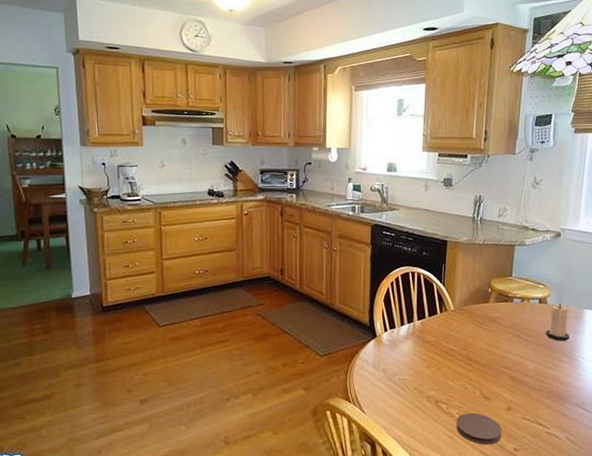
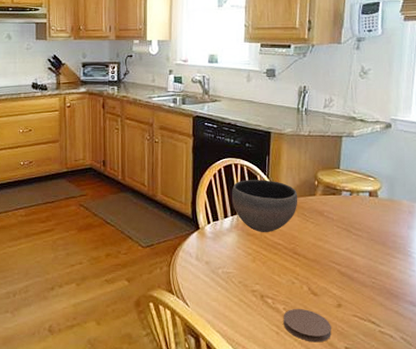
bowl: none [408,288,472,340] -> present [231,180,298,233]
candle: present [545,303,569,341] -> none [376,197,403,236]

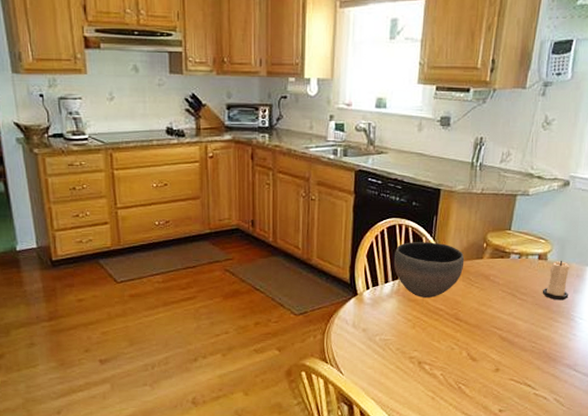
coaster: present [283,309,331,343] -> none [439,374,487,406]
candle: none [376,197,403,236] -> present [542,260,570,300]

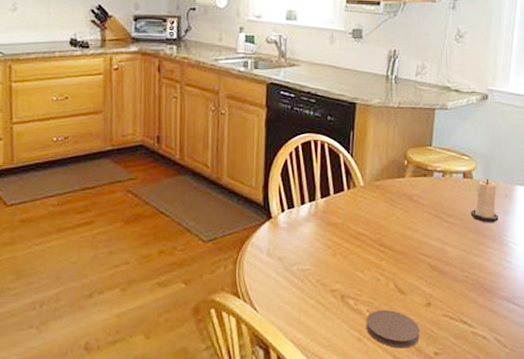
bowl: present [393,242,465,299] -> none [309,159,385,222]
coaster: none [439,374,487,406] -> present [366,310,420,349]

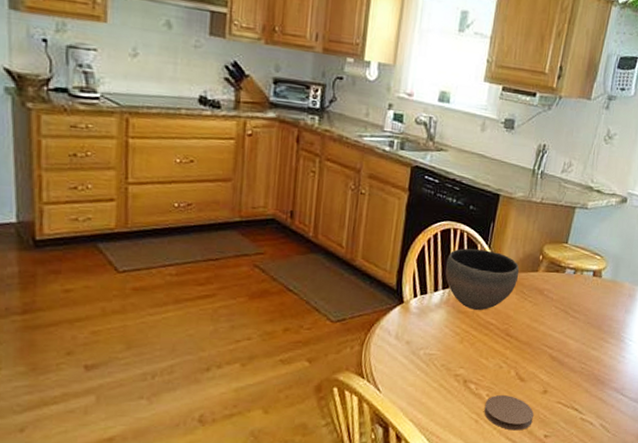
bowl: none [309,159,385,222] -> present [445,248,520,311]
candle: present [470,178,498,223] -> none [594,278,623,320]

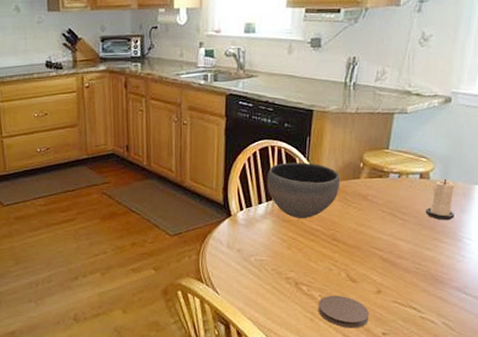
candle: none [594,278,623,320] -> present [425,179,455,220]

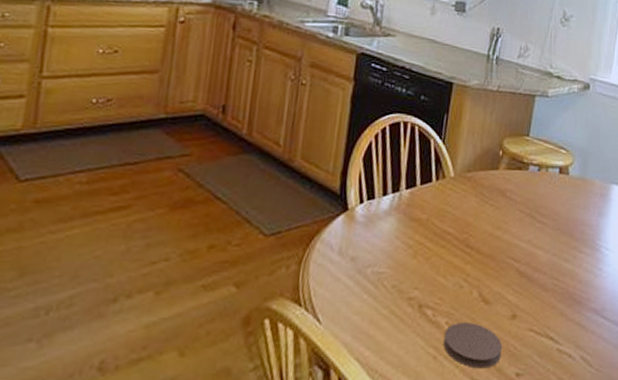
bowl: present [267,163,341,219] -> none [394,144,478,218]
candle: present [425,179,455,220] -> none [564,175,593,225]

